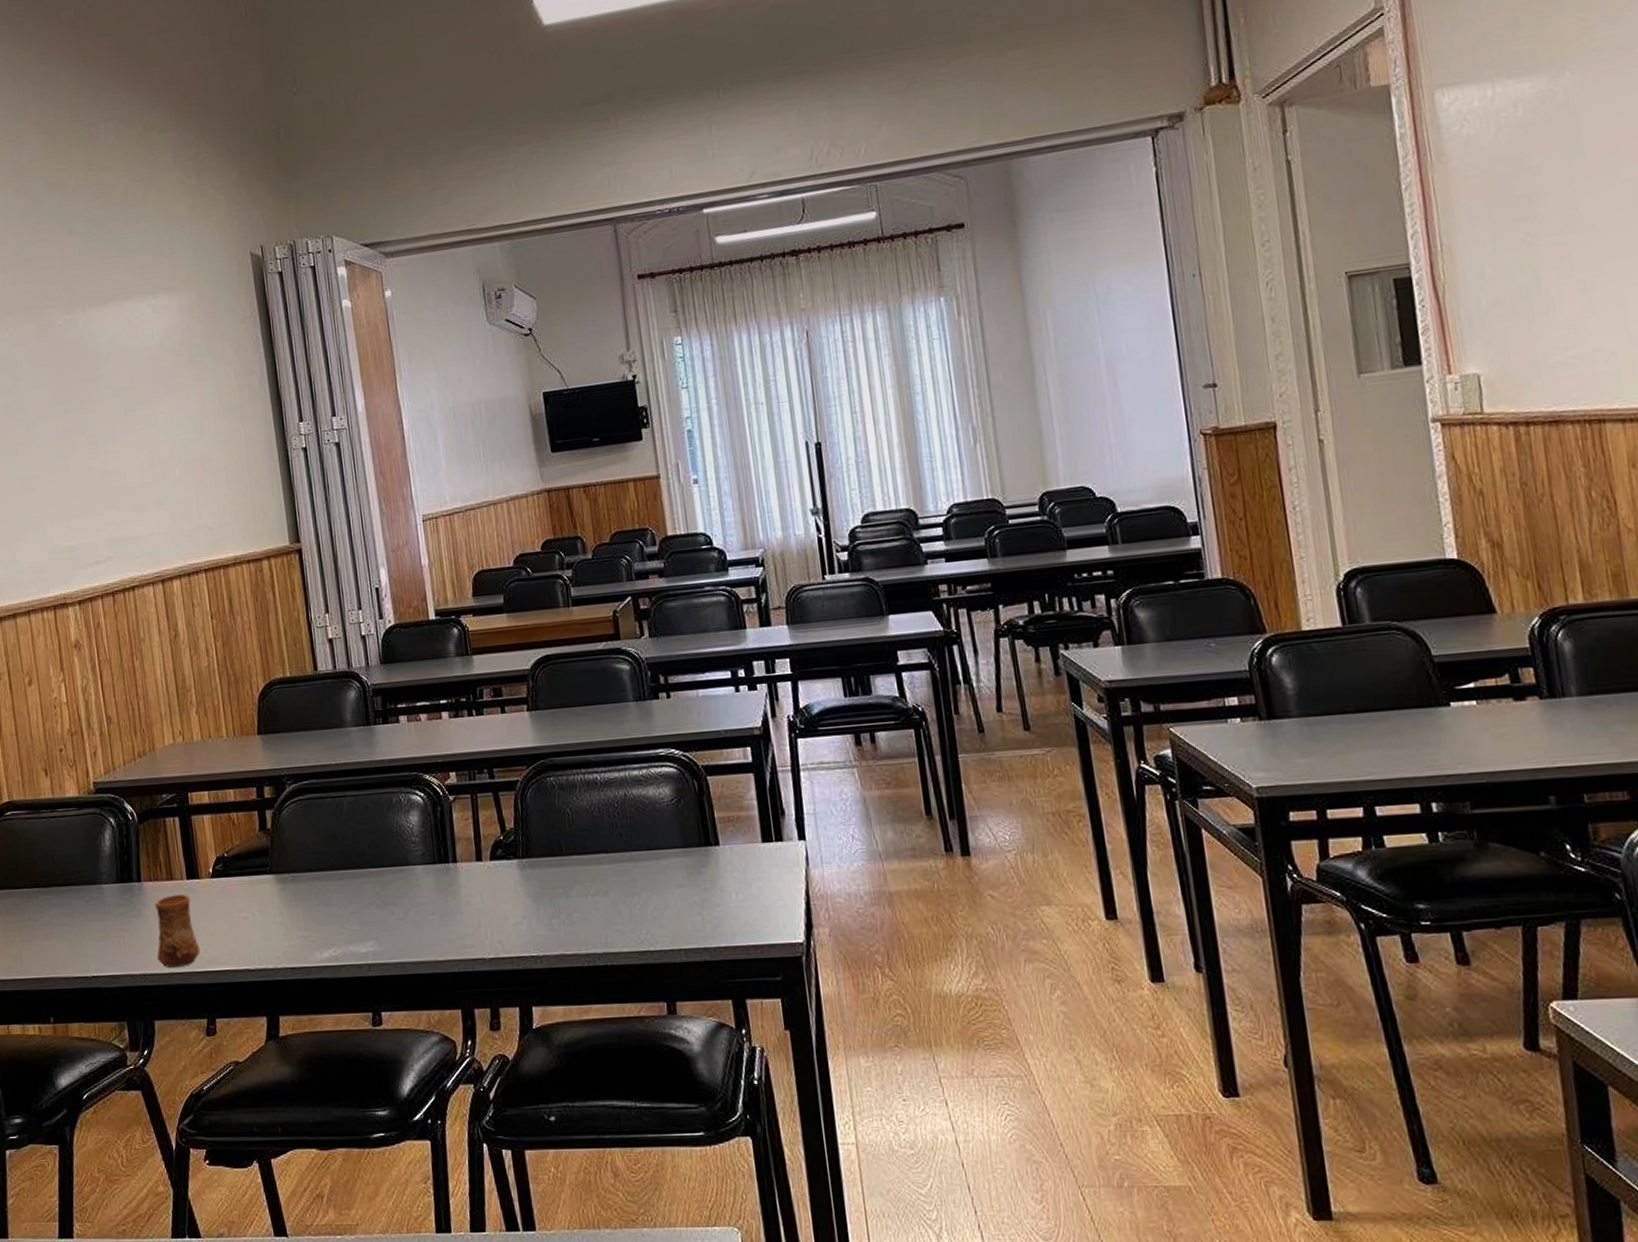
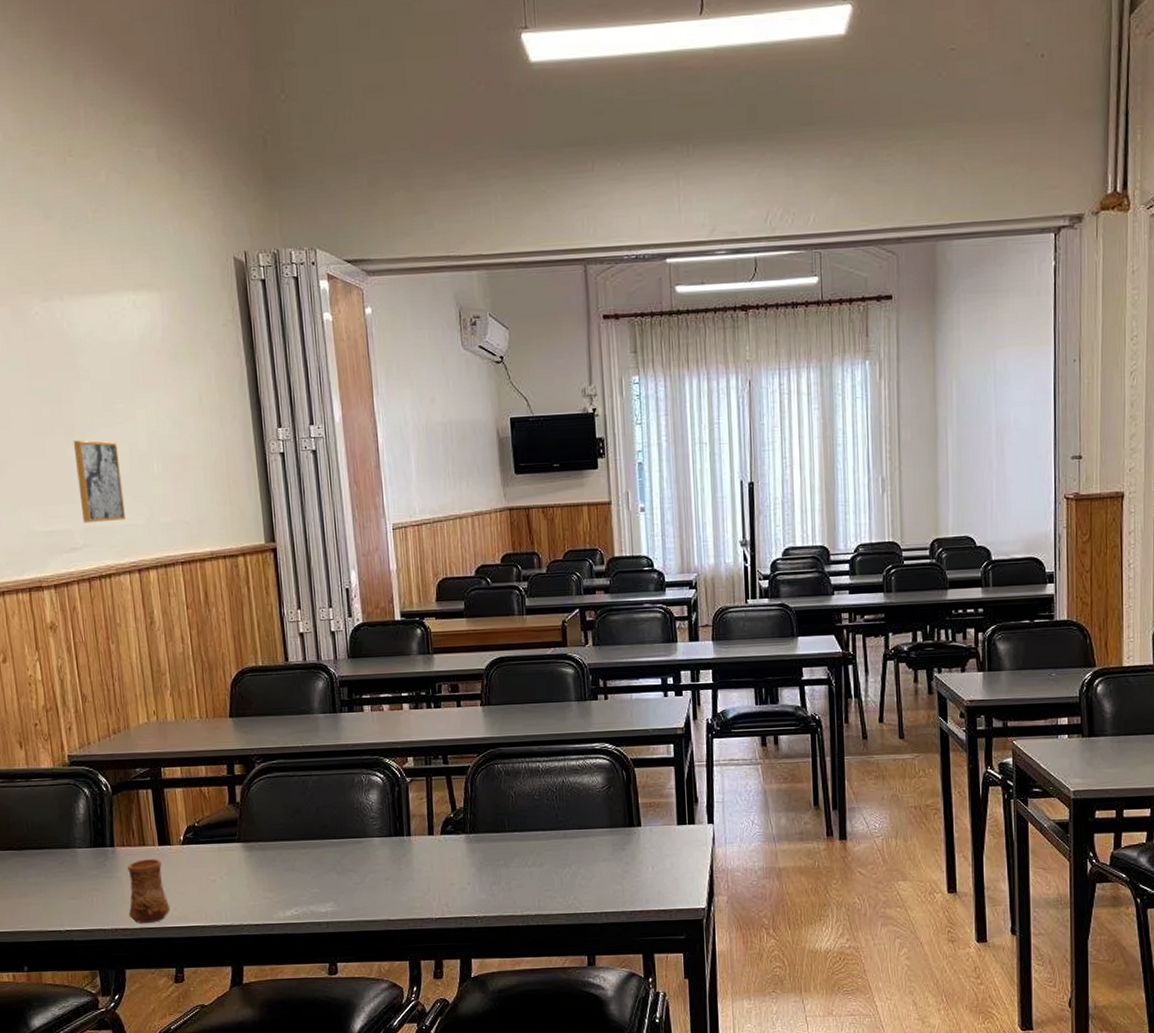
wall art: none [96,449,148,535] -> present [73,440,125,523]

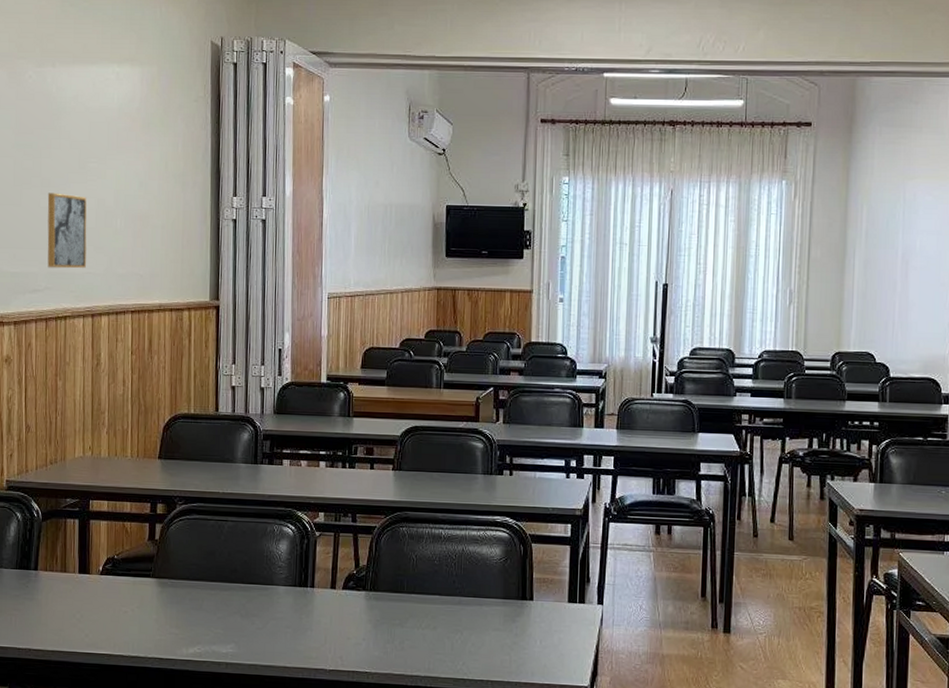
cup: present [127,859,171,923] -> none [43,585,82,647]

